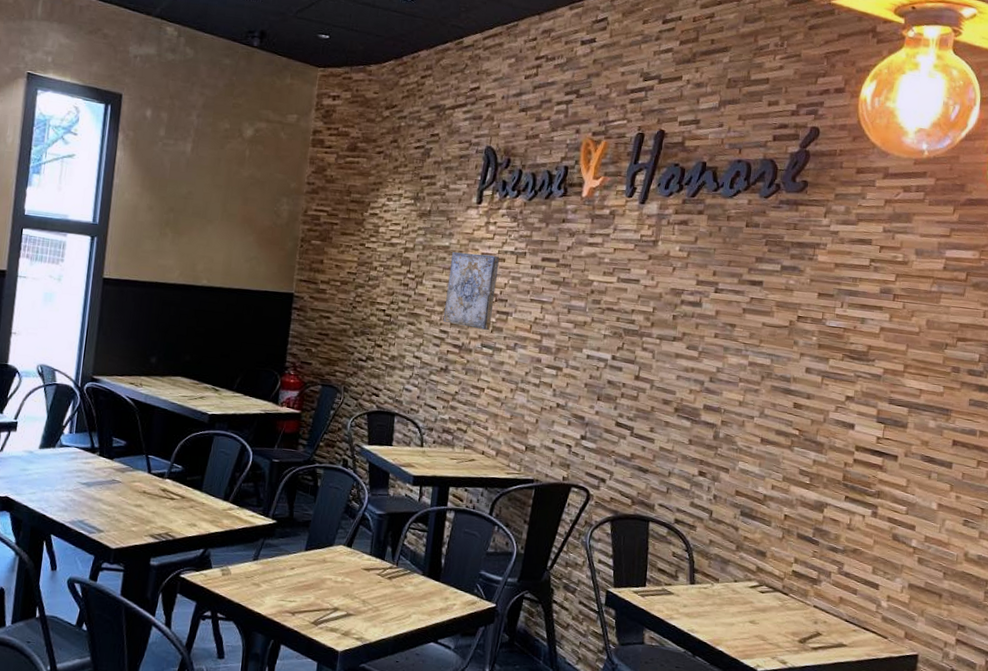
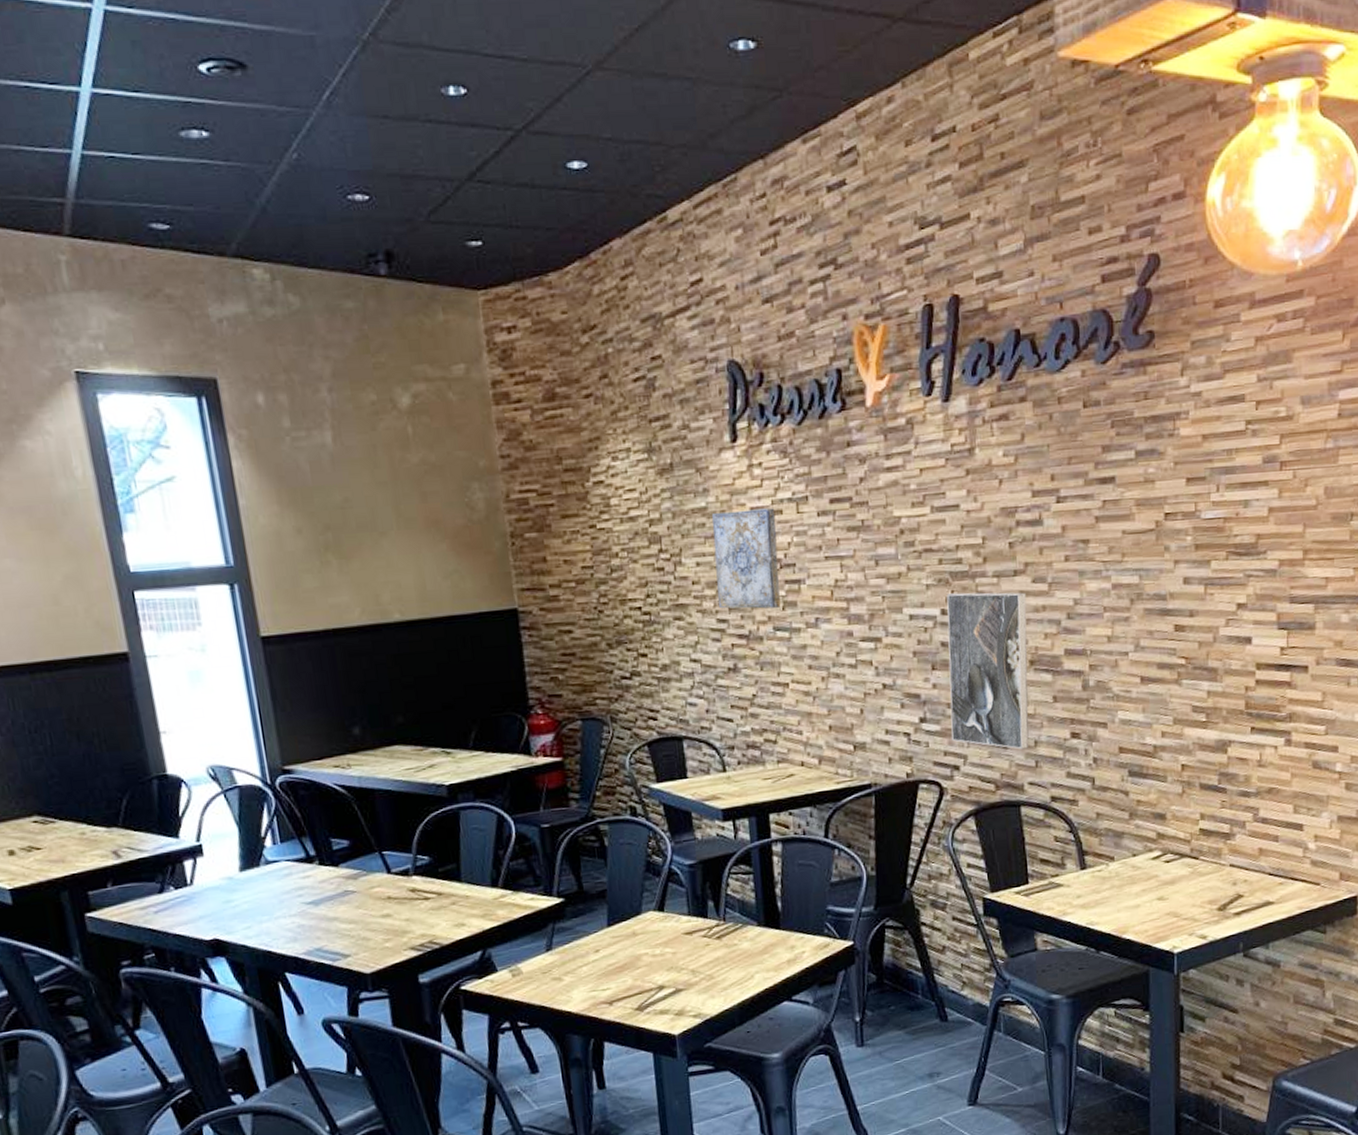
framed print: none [603,344,680,477] -> present [946,592,1029,750]

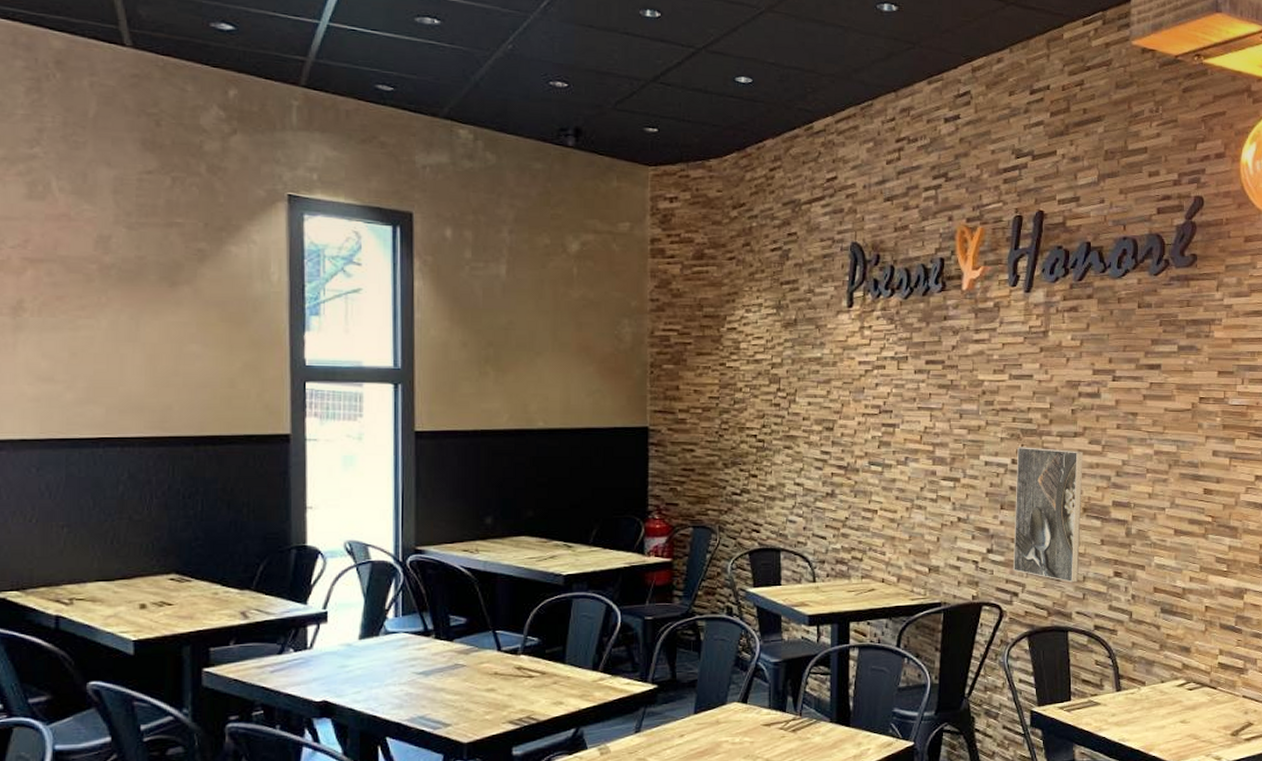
wall art: present [712,508,781,609] -> none [823,362,879,446]

